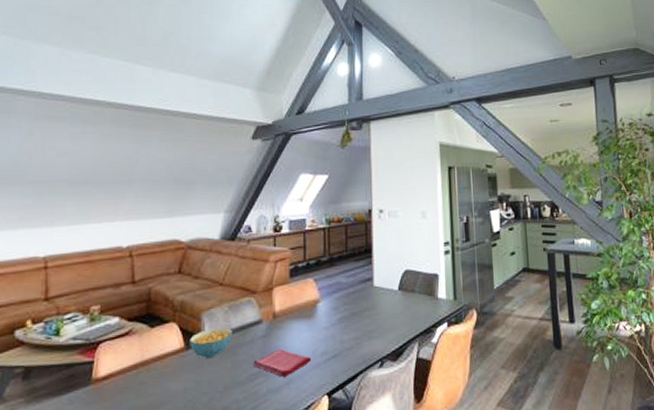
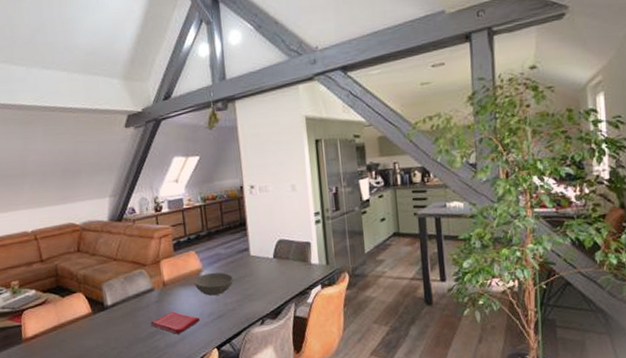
cereal bowl: present [190,327,232,358] -> none [95,295,131,320]
bowl: none [309,303,354,331] -> present [194,272,234,296]

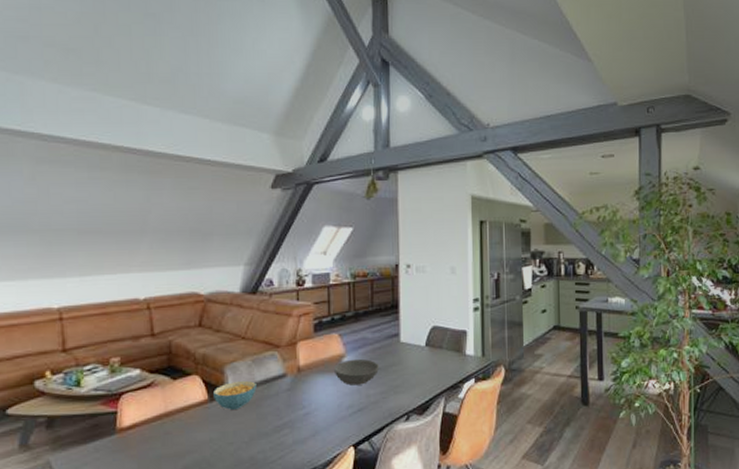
cereal bowl: none [95,295,131,320] -> present [213,380,257,410]
dish towel: present [150,311,201,335] -> none [278,402,337,430]

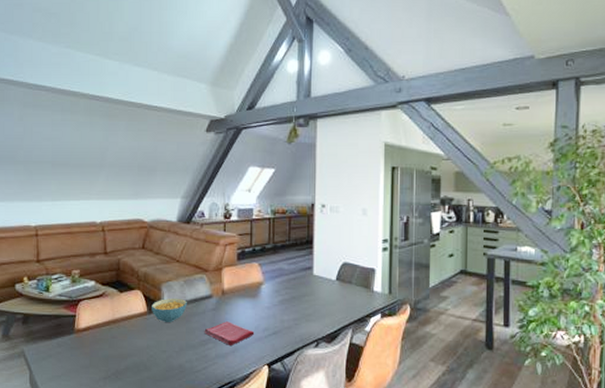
dish towel: none [278,402,337,430] -> present [204,321,255,347]
bowl: present [334,358,380,386] -> none [254,287,294,311]

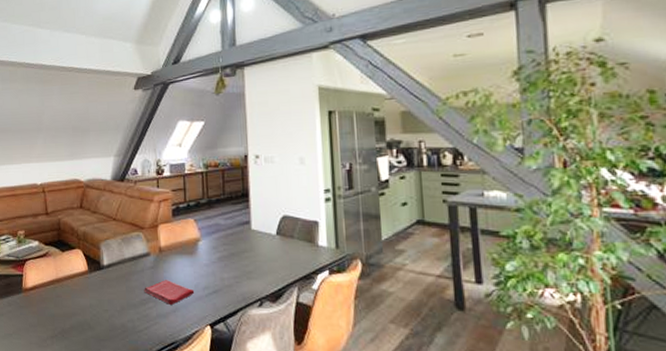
cereal bowl: present [152,298,187,322] -> none [92,256,126,281]

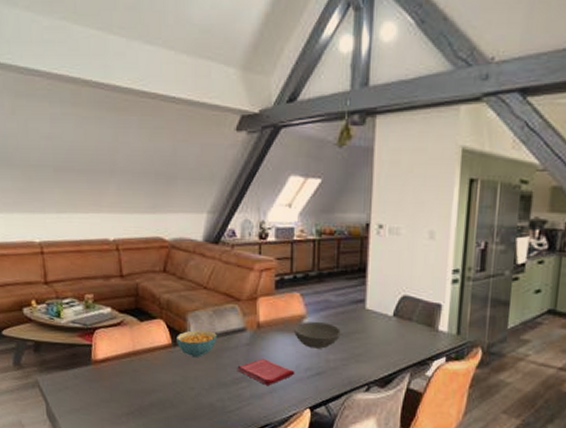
cereal bowl: none [92,256,126,281] -> present [177,329,217,357]
bowl: none [191,243,233,268] -> present [294,321,342,349]

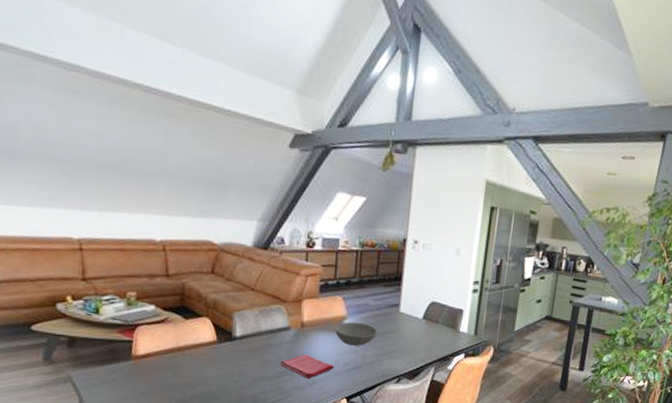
cereal bowl: present [177,329,217,357] -> none [222,327,262,353]

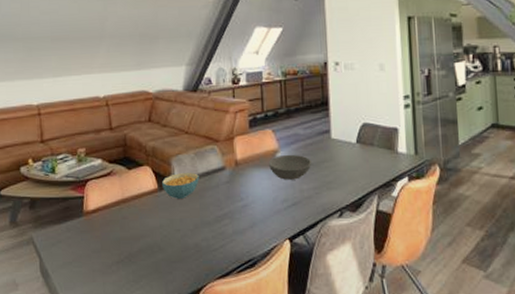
cereal bowl: none [222,327,262,353] -> present [162,172,199,199]
dish towel: present [280,354,335,379] -> none [219,194,273,221]

